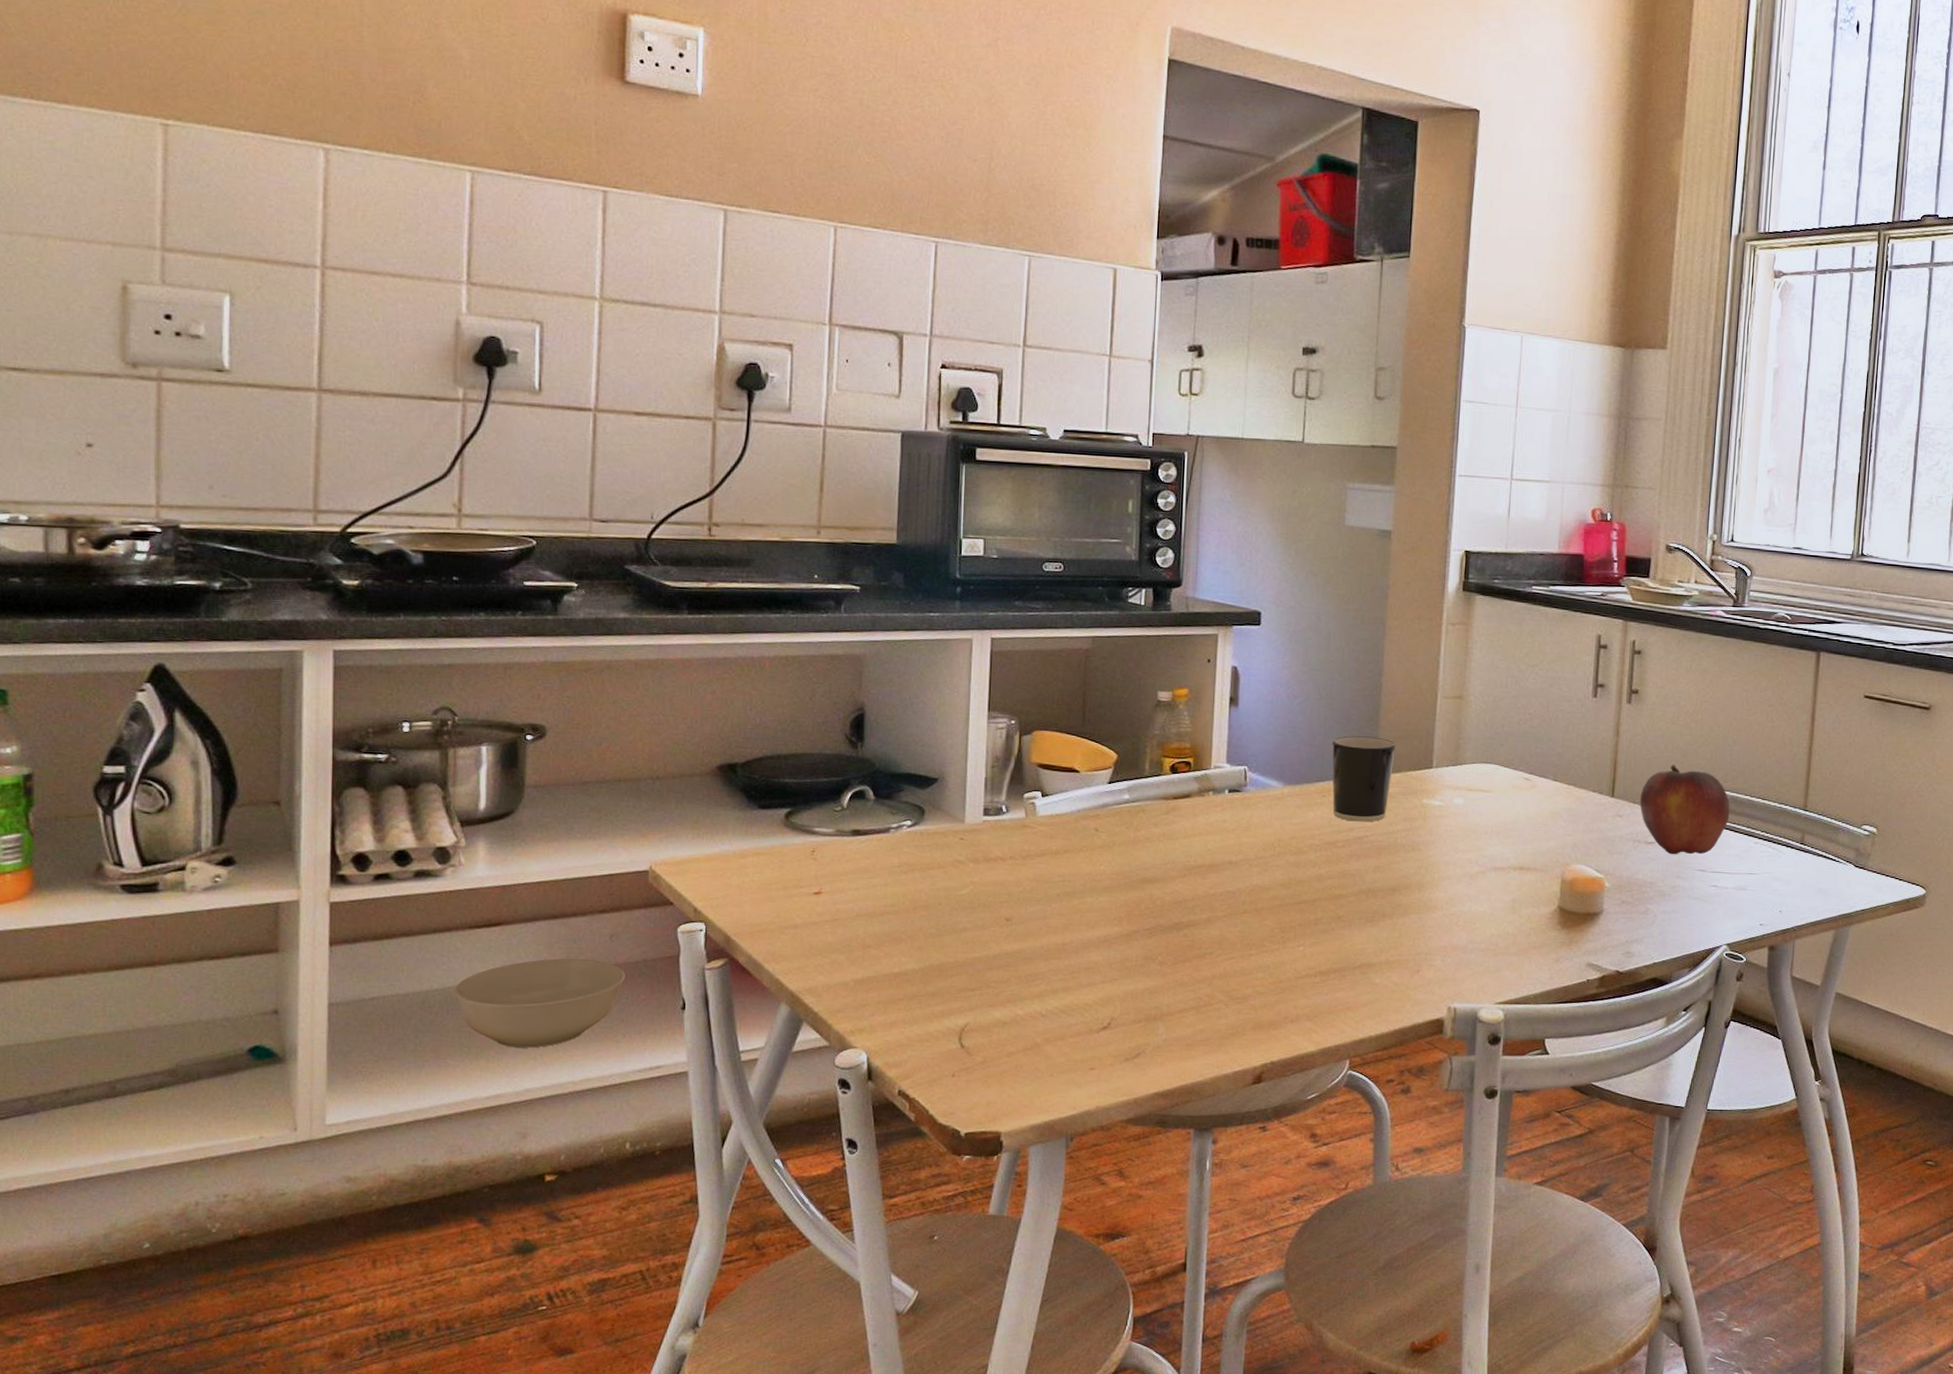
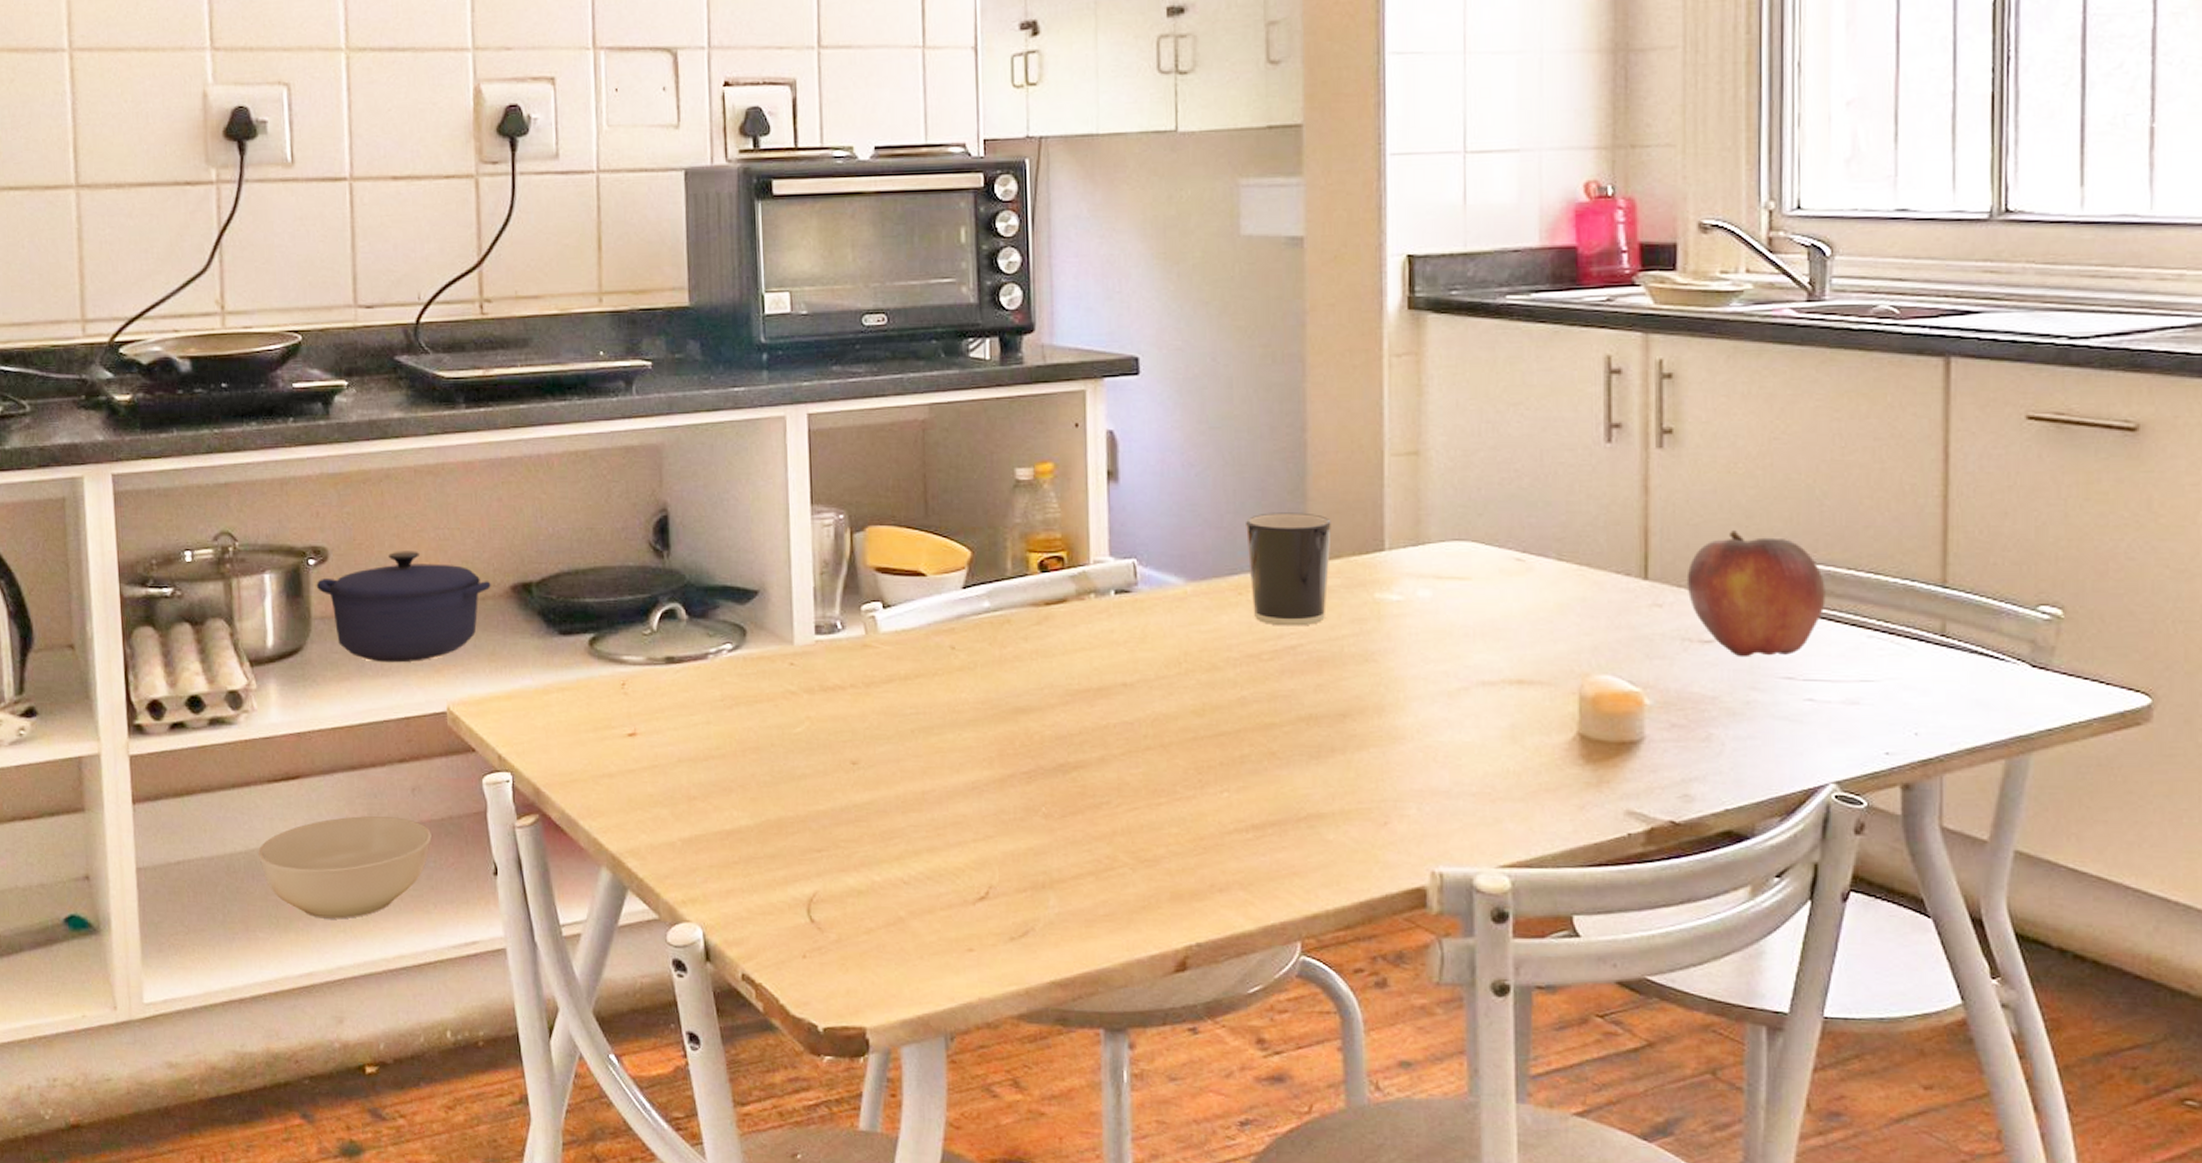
cooking pot: none [532,731,699,827] -> present [316,551,491,663]

